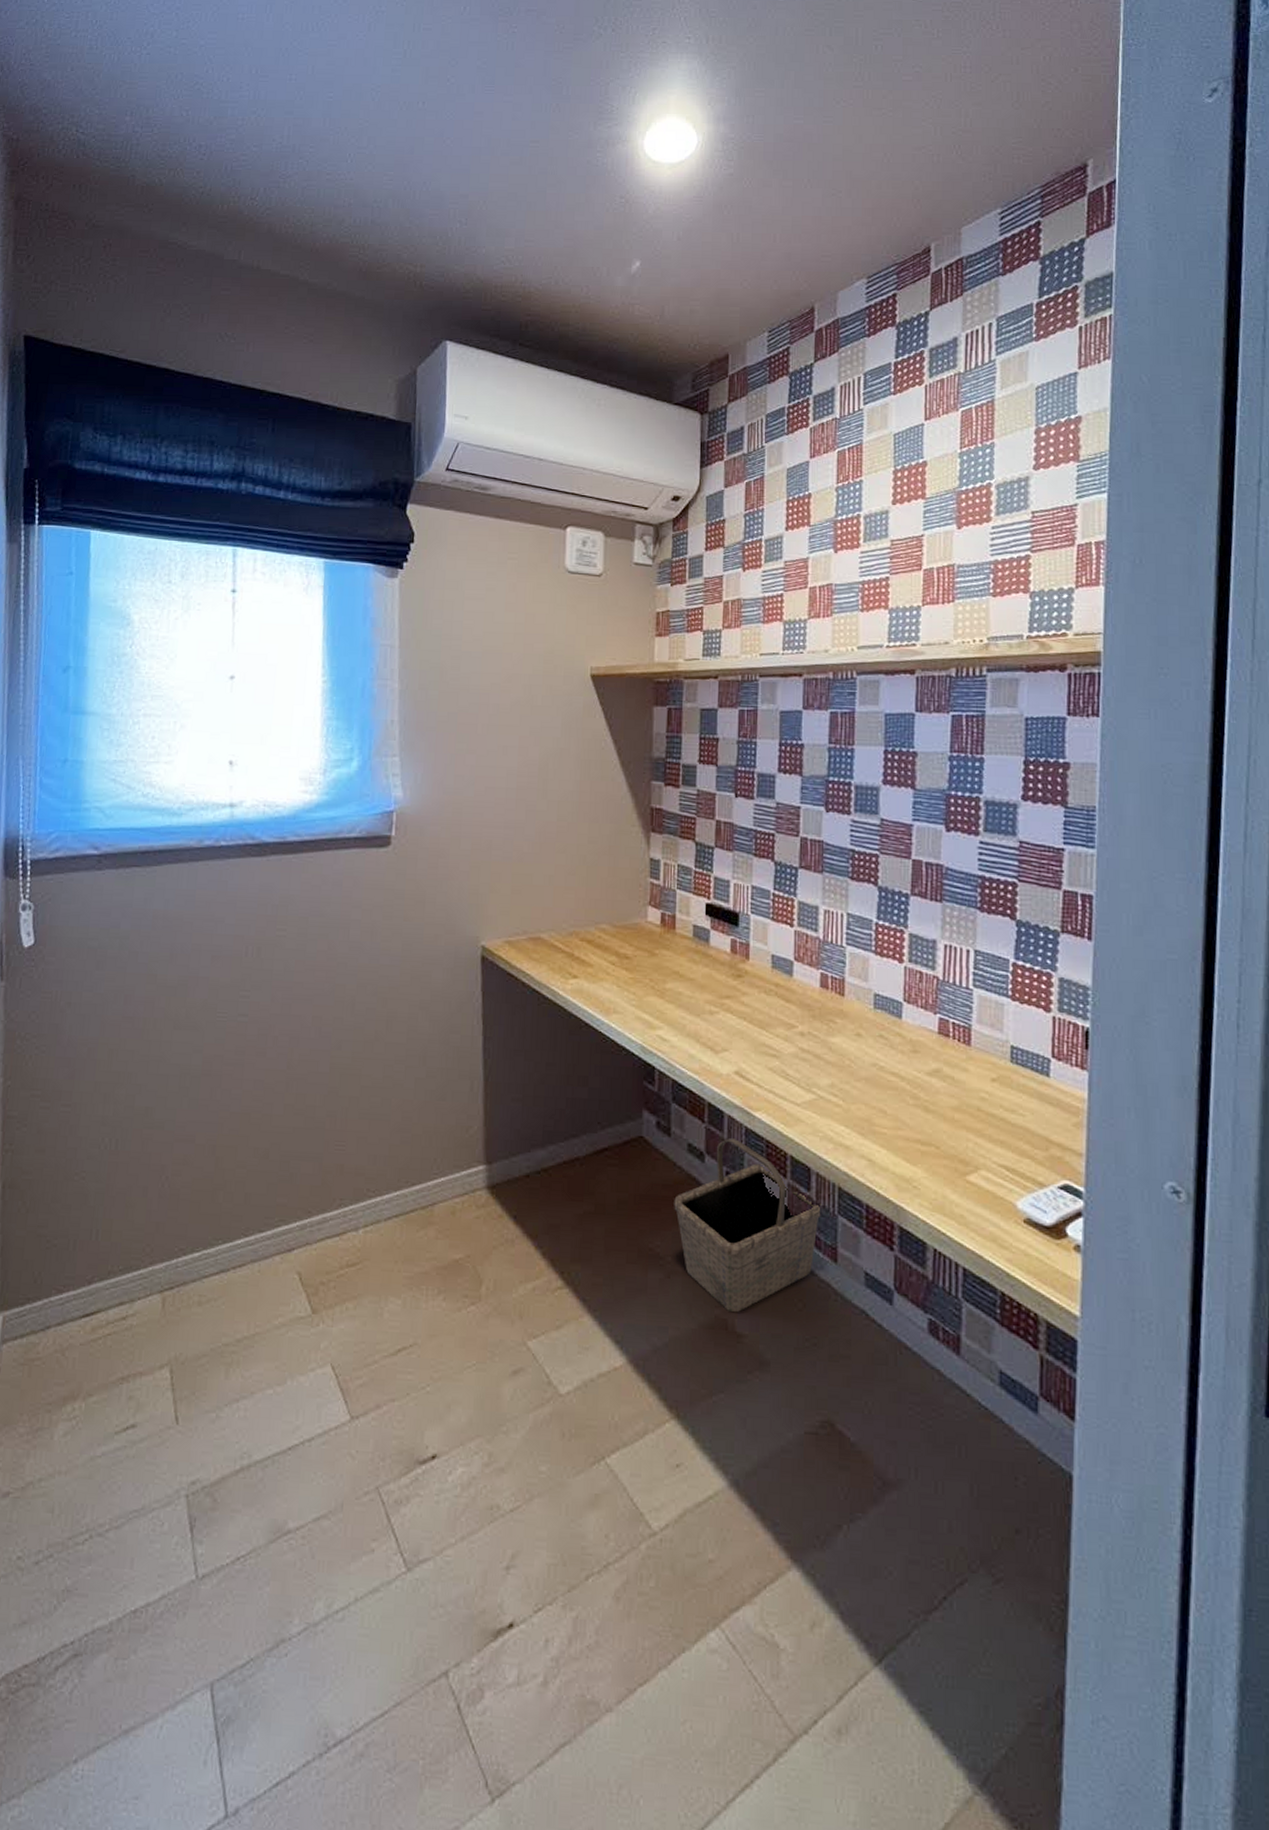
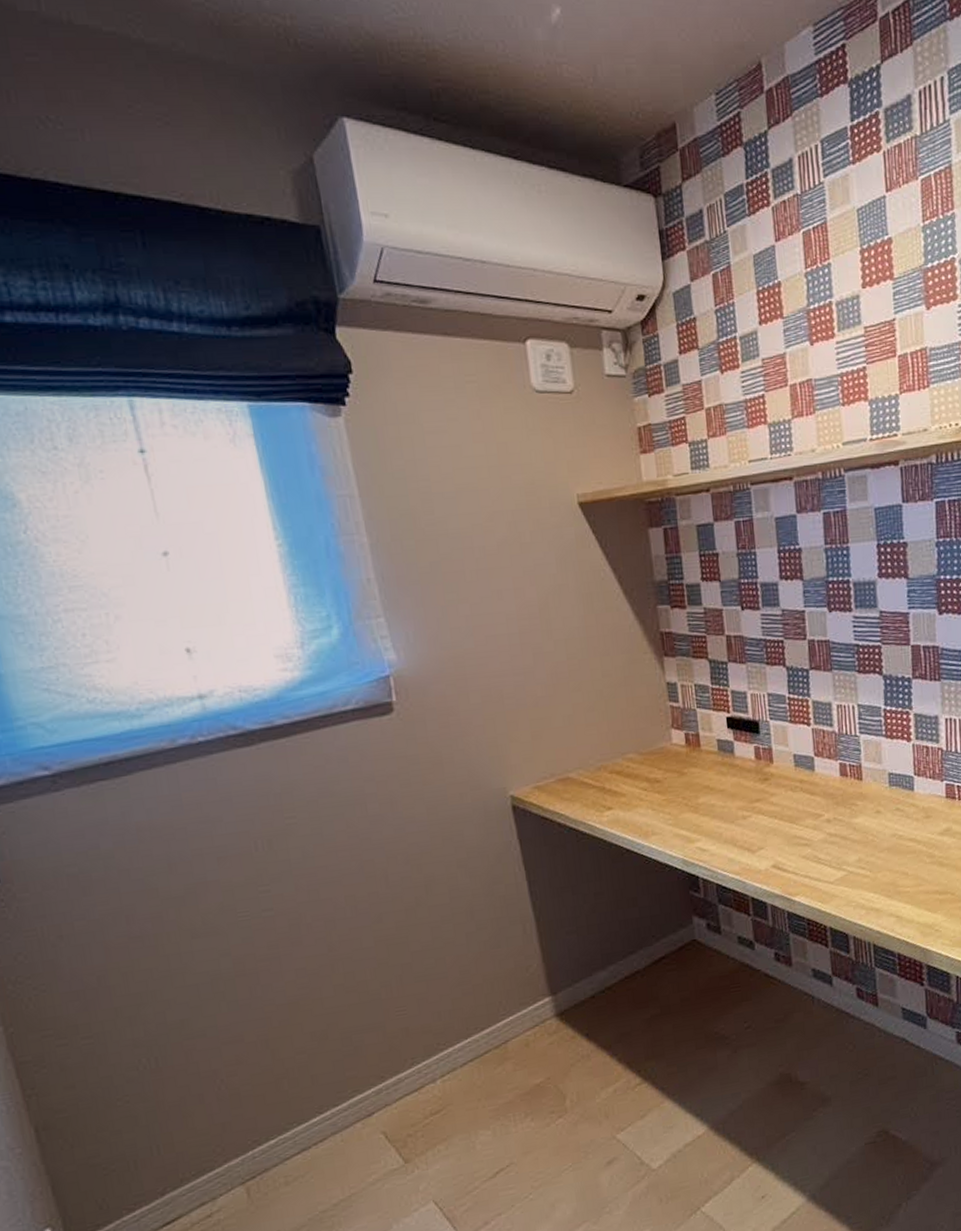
basket: present [674,1138,823,1312] -> none [731,923,862,1067]

